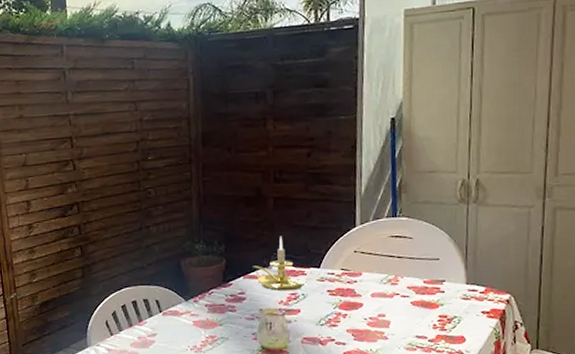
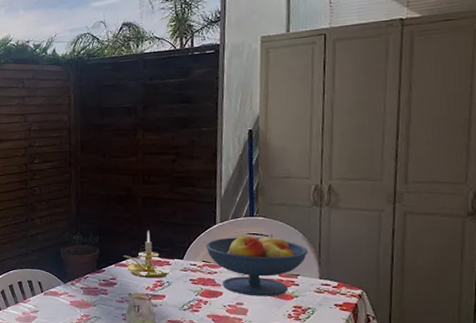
fruit bowl: none [344,236,455,307] -> present [205,234,308,296]

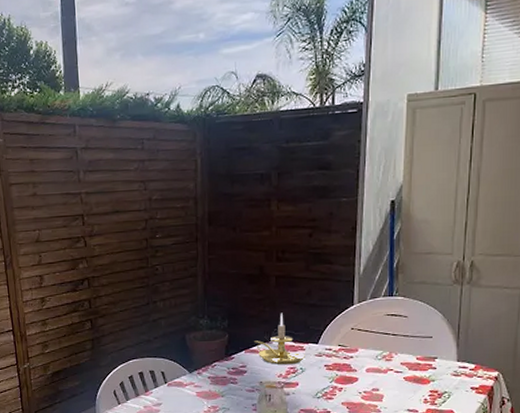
fruit bowl: present [205,234,308,296] -> none [342,315,447,381]

